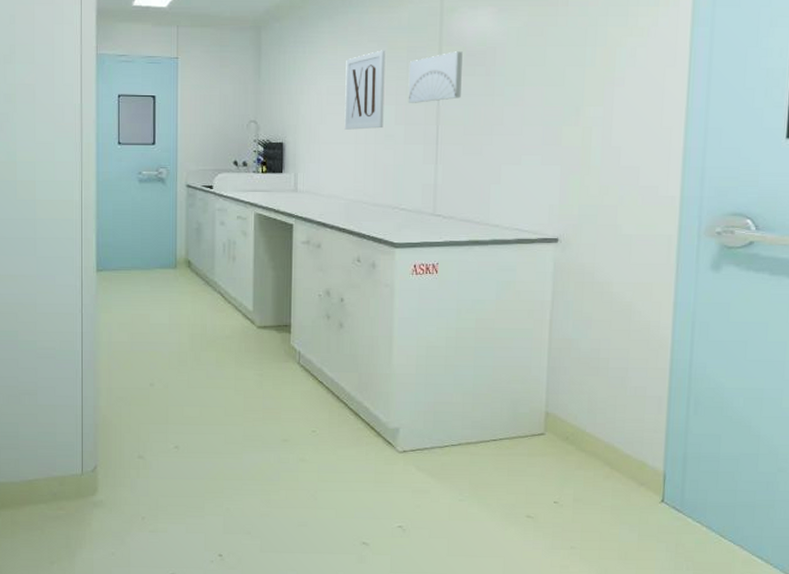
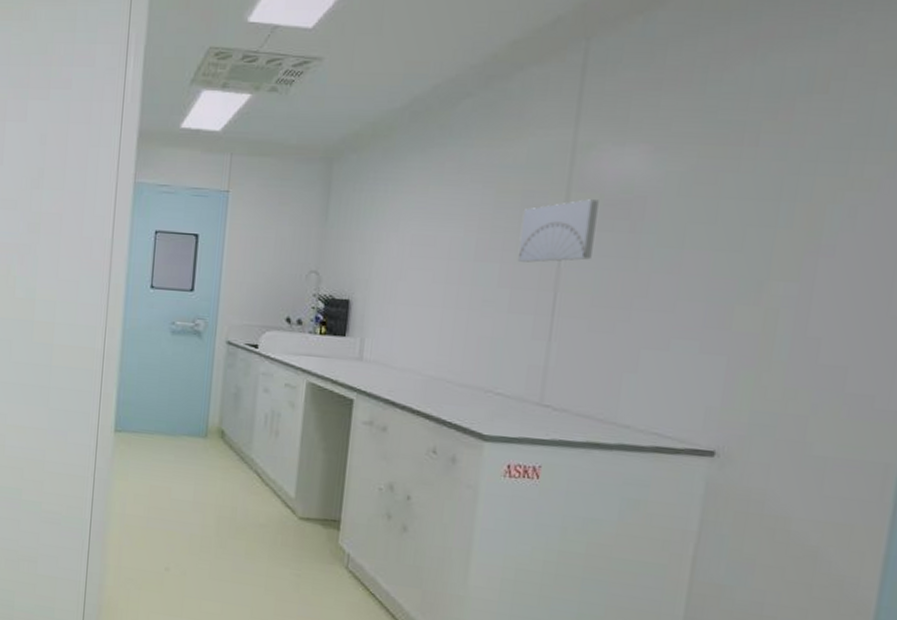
wall art: present [344,50,386,130] -> none [429,193,493,291]

